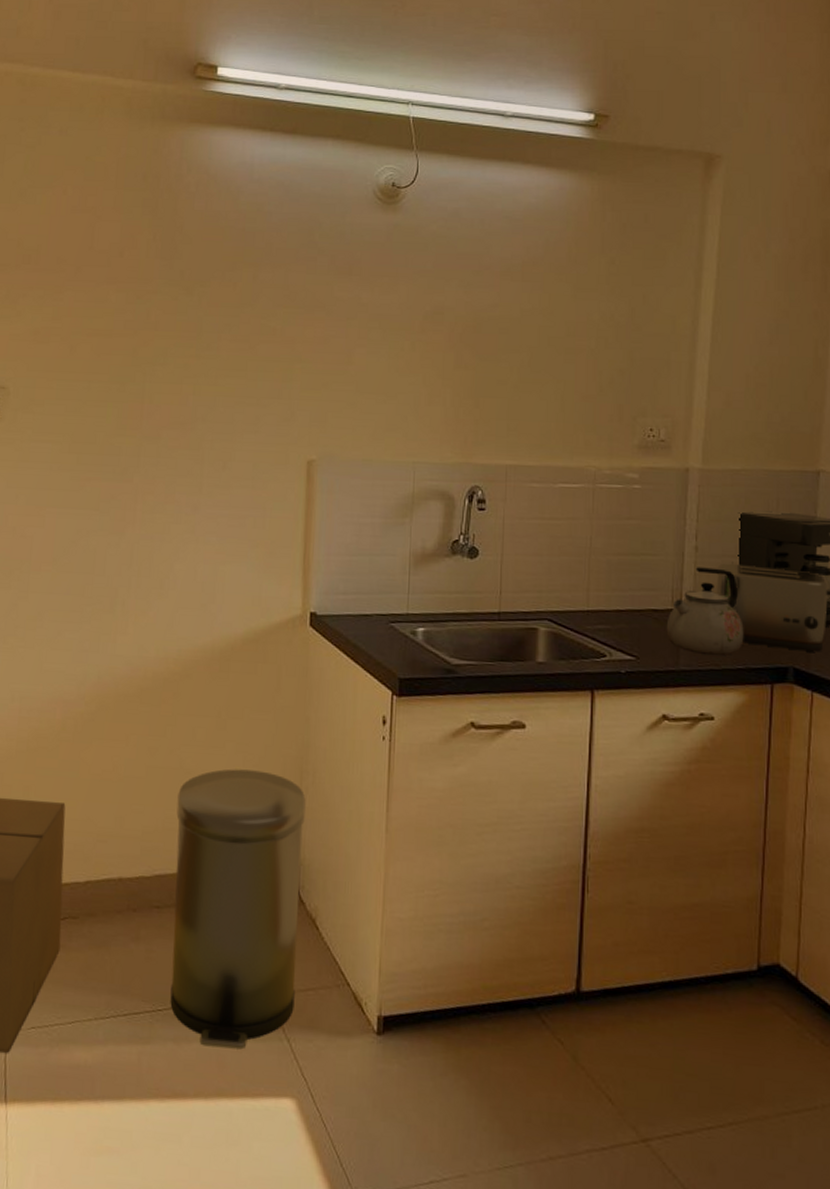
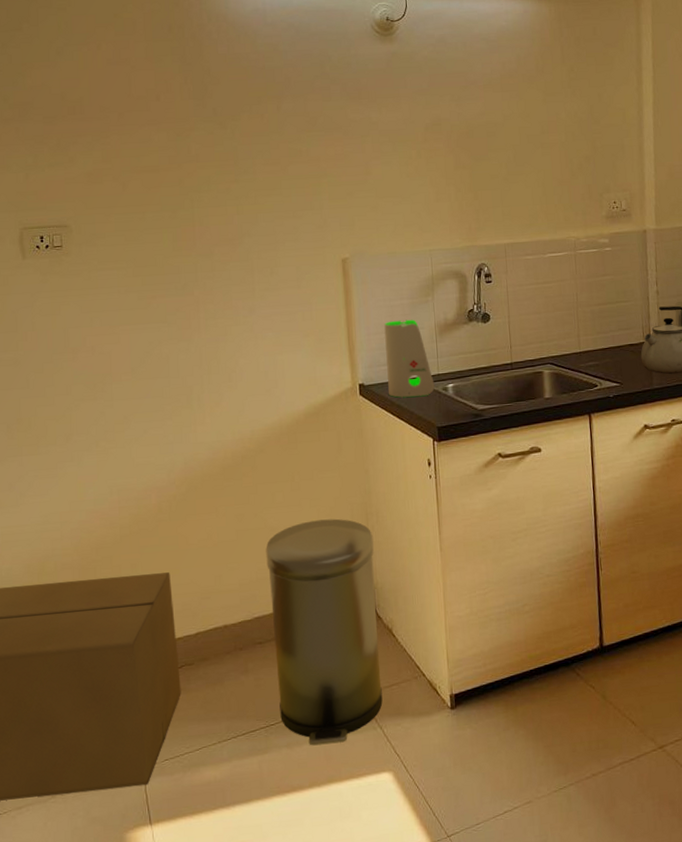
soap dispenser: none [345,541,401,638] -> present [384,319,435,398]

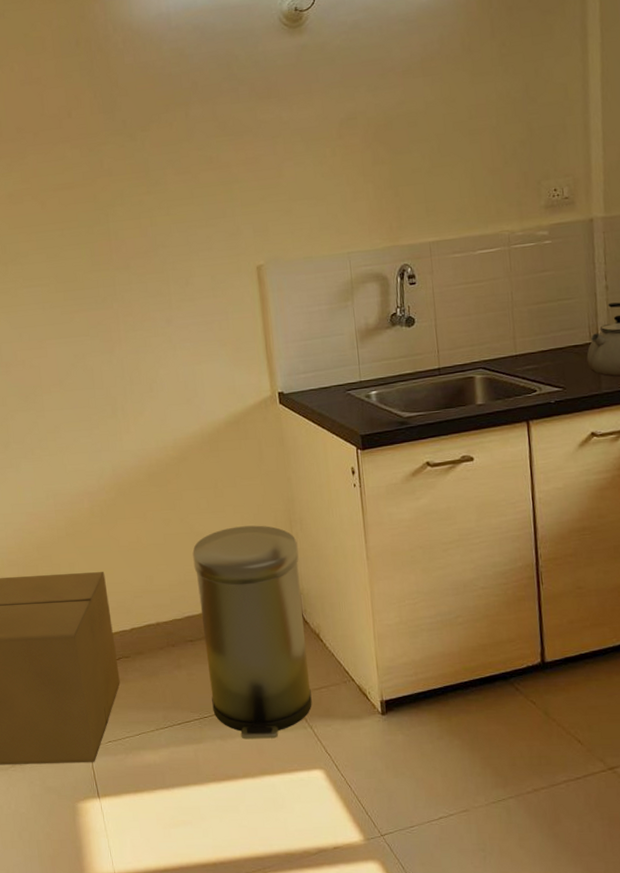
soap dispenser: present [384,319,435,398] -> none [302,325,357,406]

